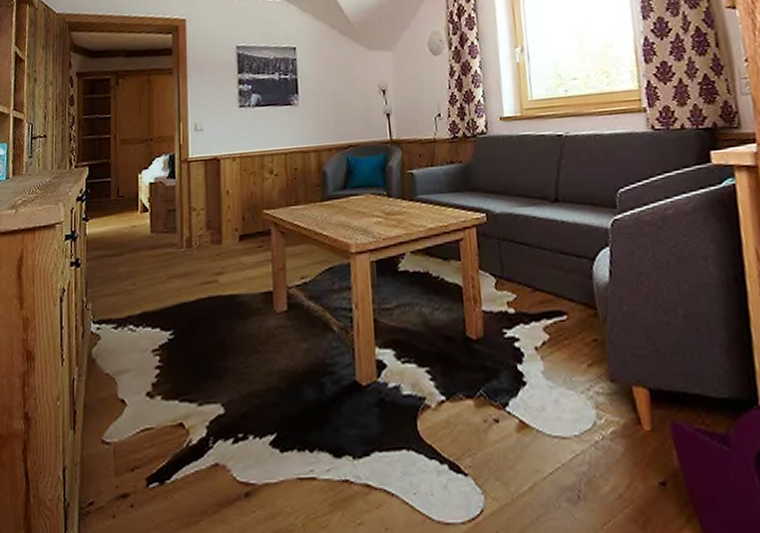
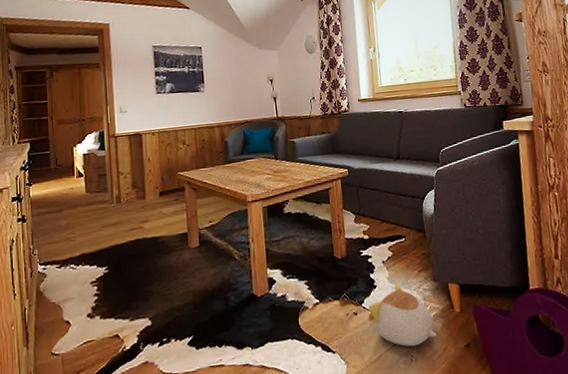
plush toy: none [514,383,616,477] -> present [367,284,437,347]

